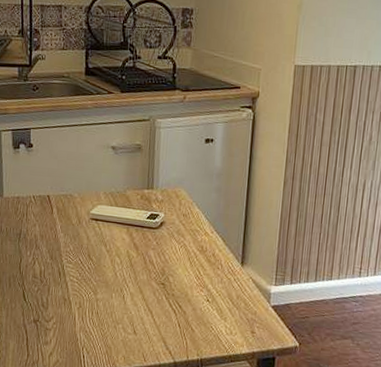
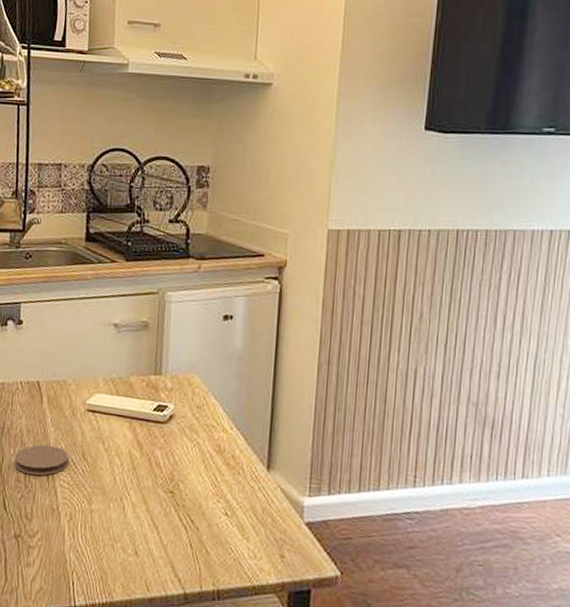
coaster: none [30,247,77,273] -> present [14,444,69,476]

